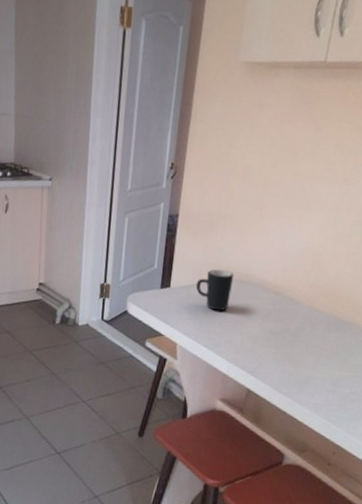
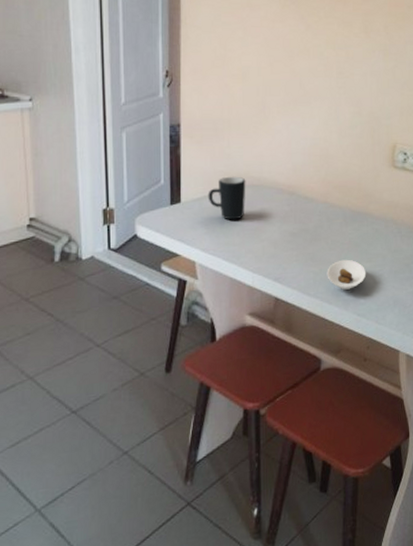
saucer: none [302,364,343,395] -> present [327,259,367,290]

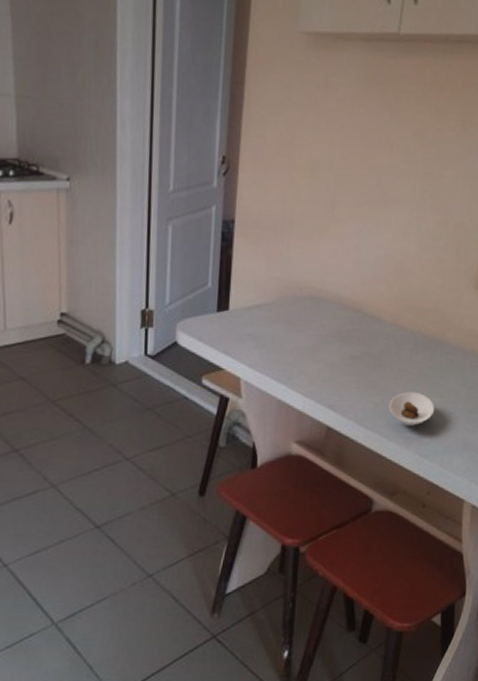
mug: present [208,176,246,220] -> none [260,284,305,336]

